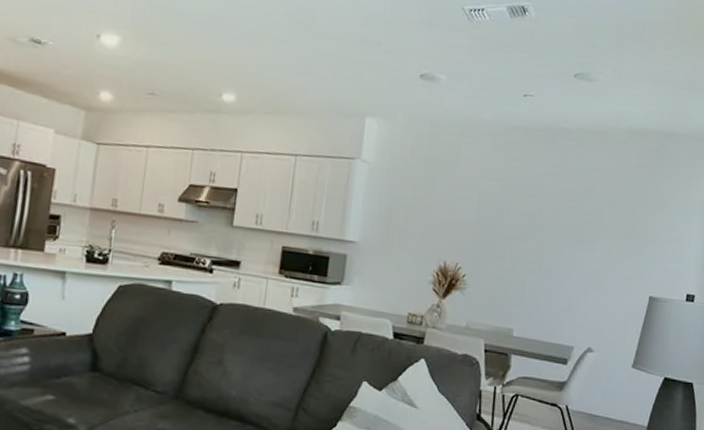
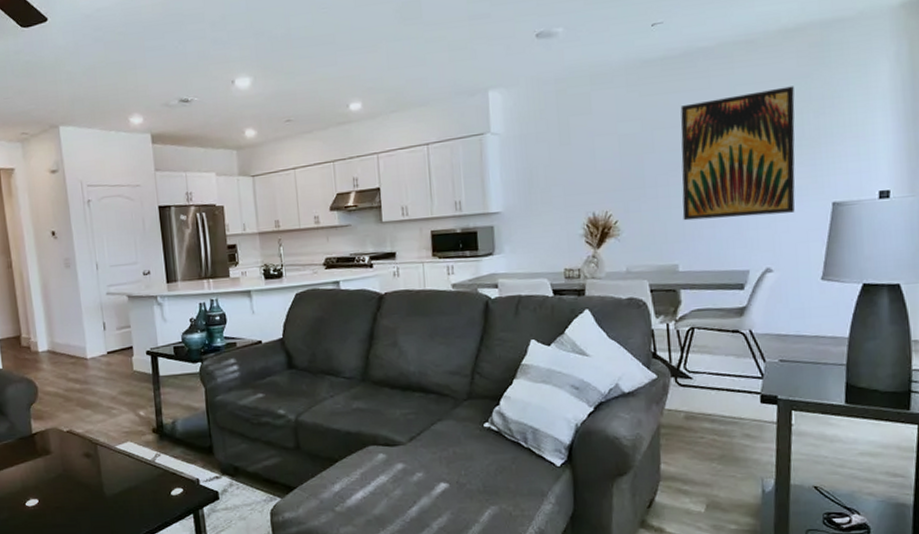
wall art: none [524,176,632,299] -> present [680,86,795,221]

